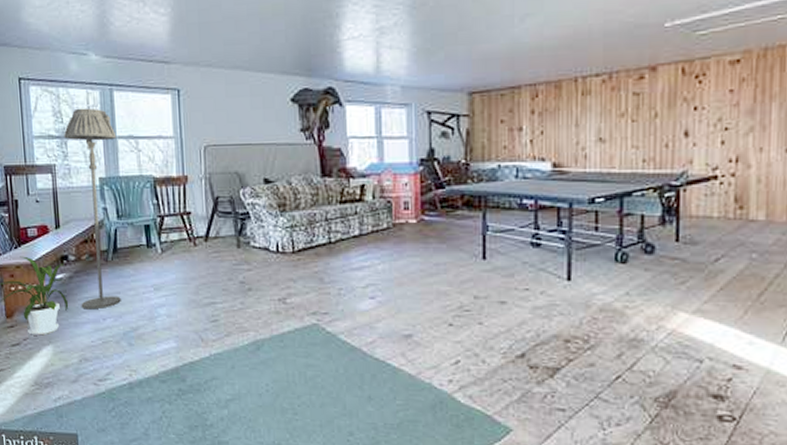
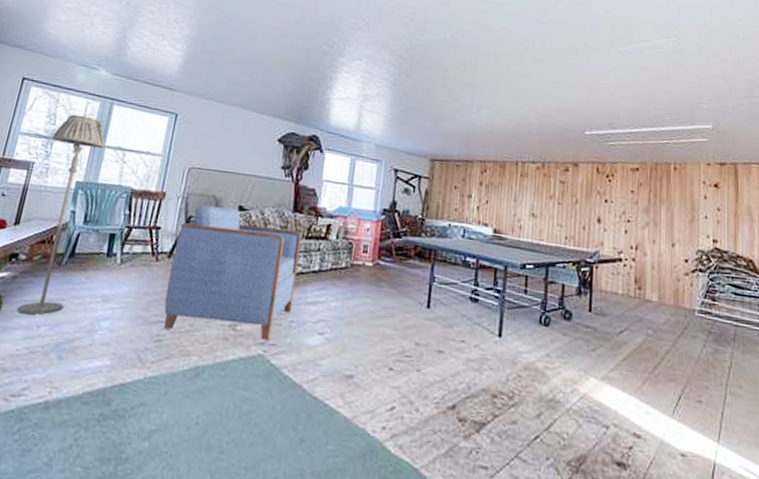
armchair: none [209,181,338,311] -> present [164,204,303,341]

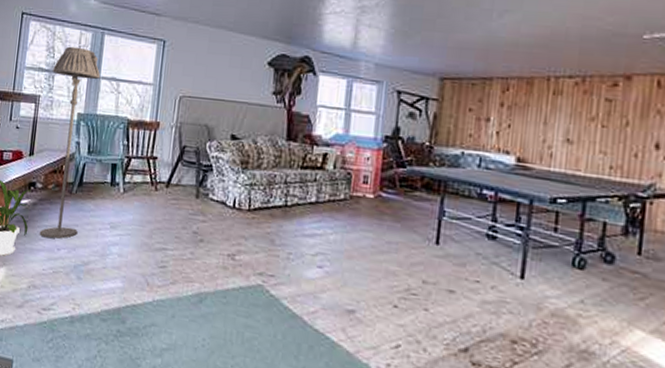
armchair: present [164,204,303,341] -> none [166,134,298,272]

